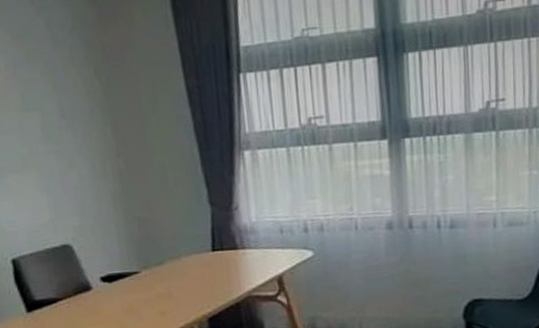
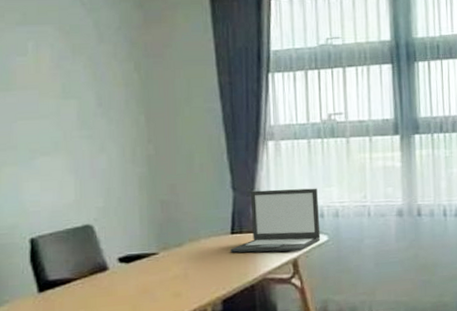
laptop: none [212,200,306,271] -> present [230,188,321,253]

